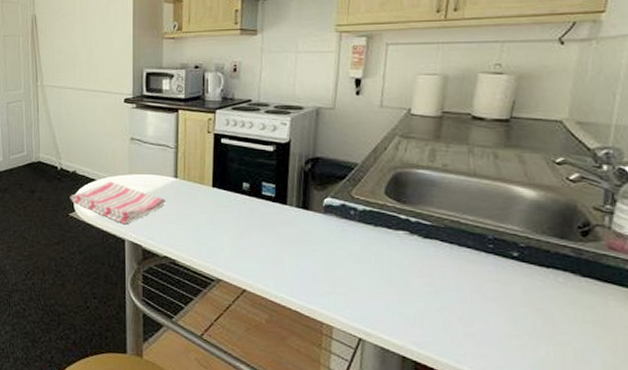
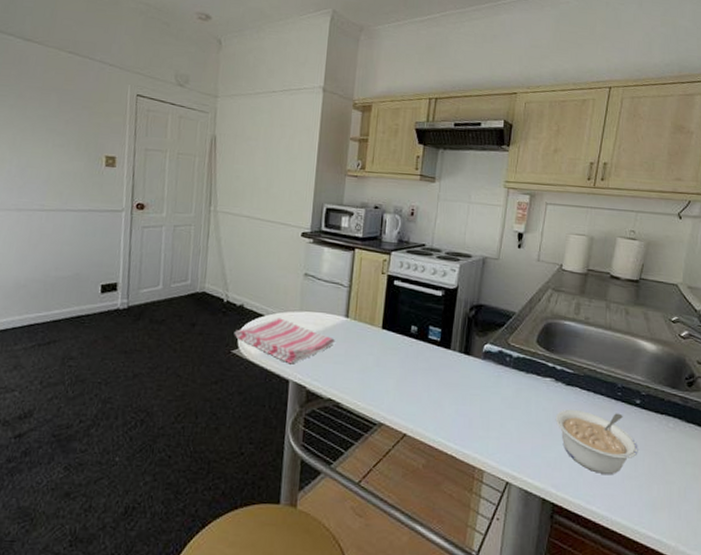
legume: none [412,263,519,334] -> present [555,409,638,475]

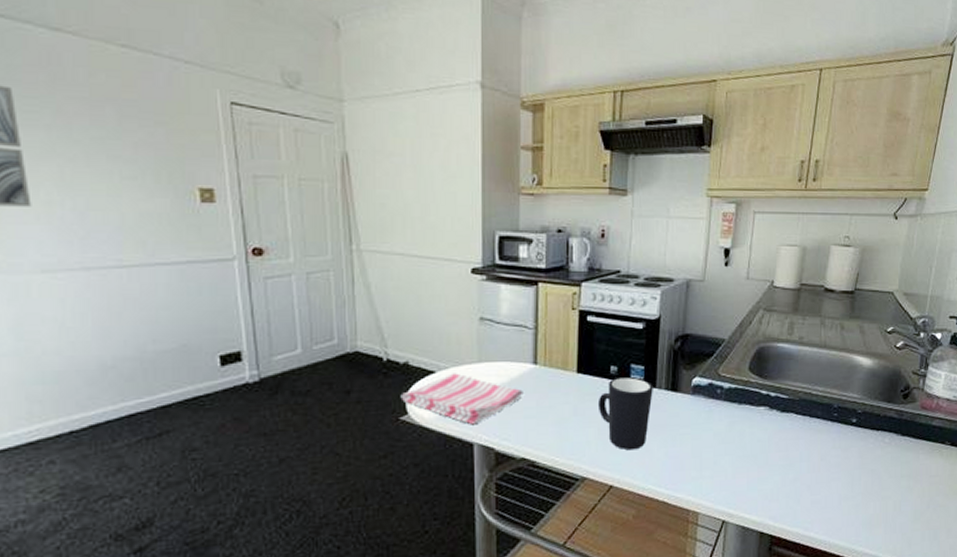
mug: none [398,336,448,404] -> present [597,376,653,451]
legume: present [555,409,638,475] -> none [770,435,855,500]

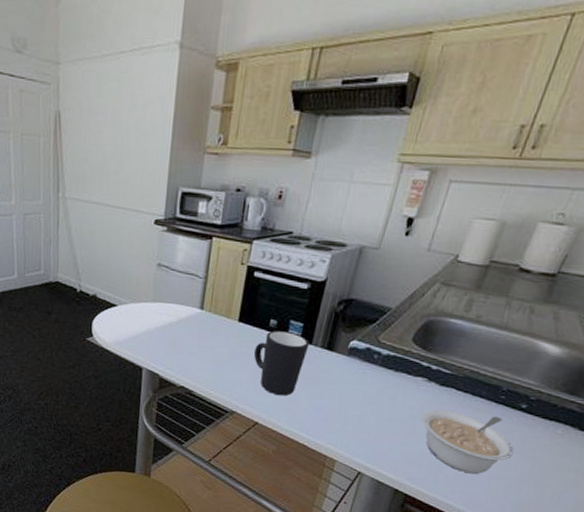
dish towel: present [400,373,523,425] -> none [88,308,189,353]
legume: none [770,435,855,500] -> present [421,409,514,475]

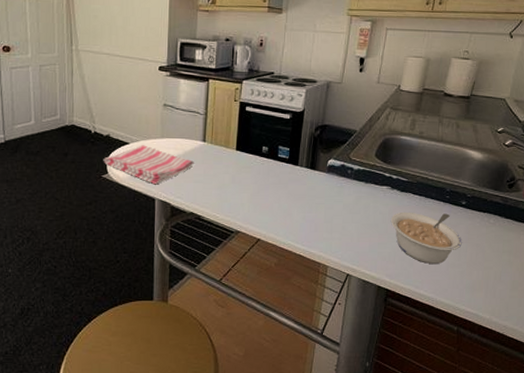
dish towel: none [88,308,189,353] -> present [103,145,194,185]
mug: present [253,330,309,396] -> none [251,155,296,213]

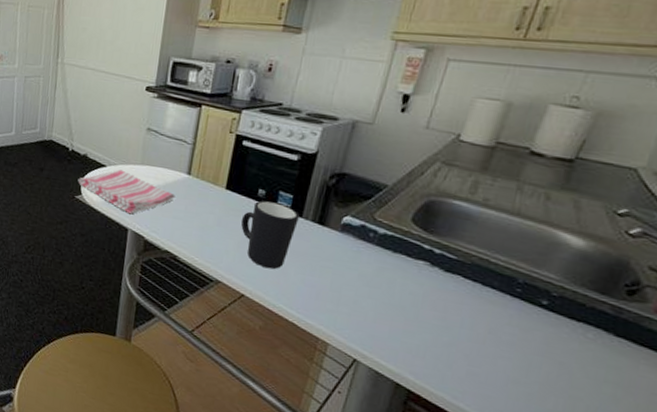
mug: none [251,155,296,213] -> present [241,200,299,270]
legume: present [390,211,462,265] -> none [424,297,535,376]

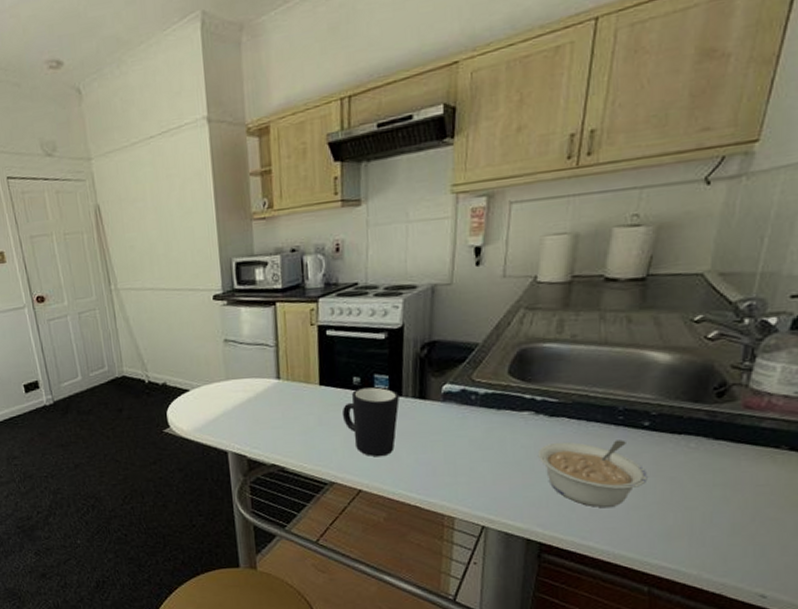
dish towel: present [78,169,175,215] -> none [162,390,269,436]
legume: none [424,297,535,376] -> present [537,440,648,508]

